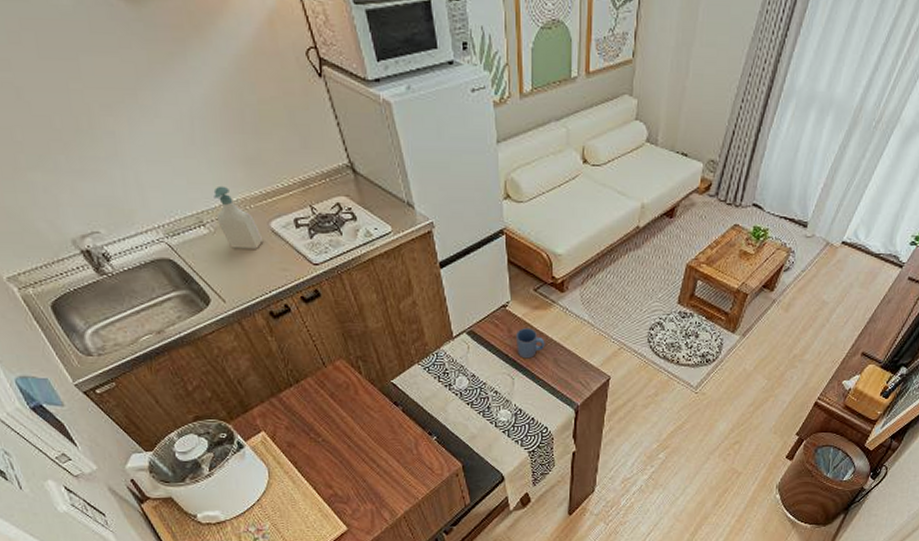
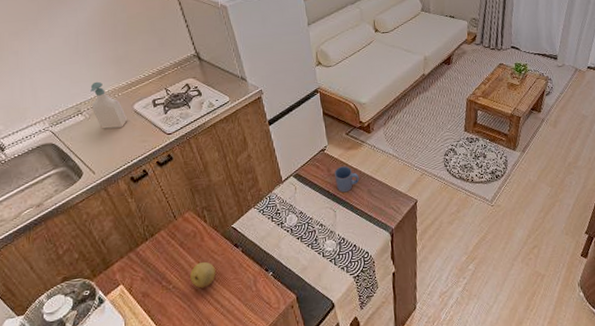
fruit: none [341,417,372,445] -> present [189,261,216,289]

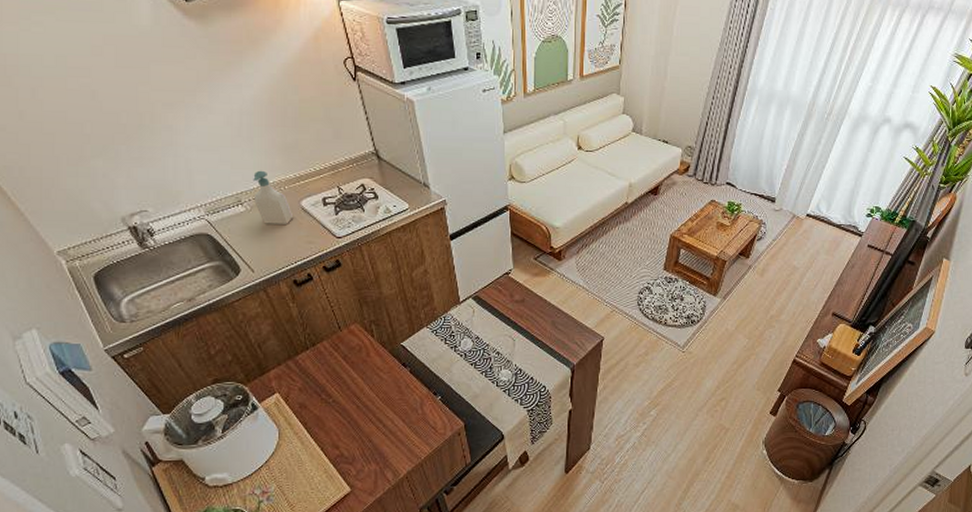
fruit: present [189,261,216,289] -> none [351,378,380,406]
mug: present [334,166,360,193] -> none [517,293,544,322]

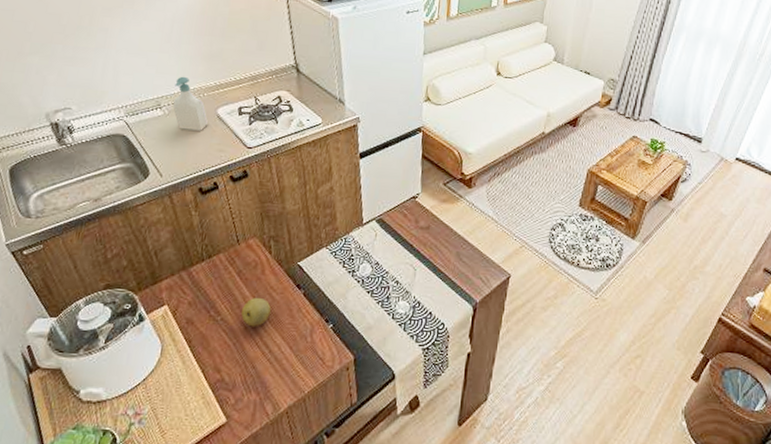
fruit: none [351,378,380,406] -> present [240,297,271,328]

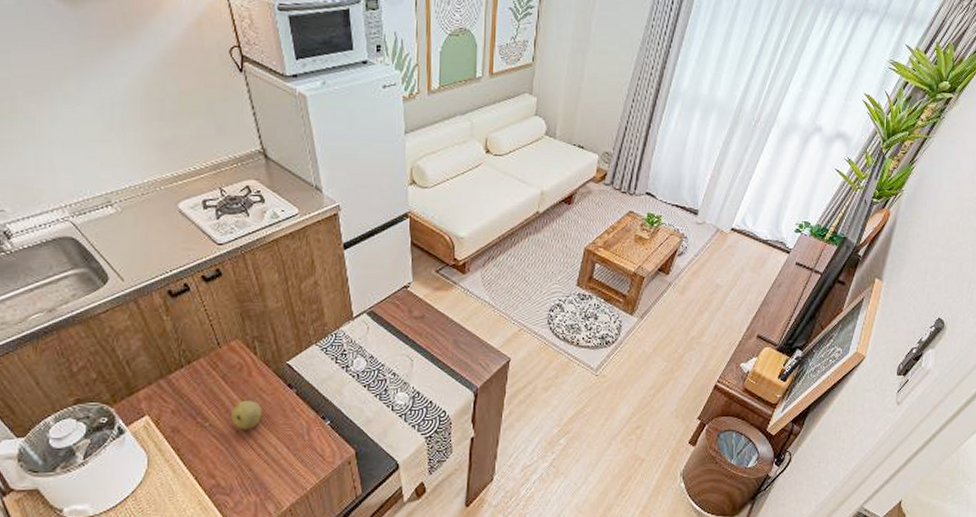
soap bottle: present [173,76,209,131] -> none [125,168,170,229]

